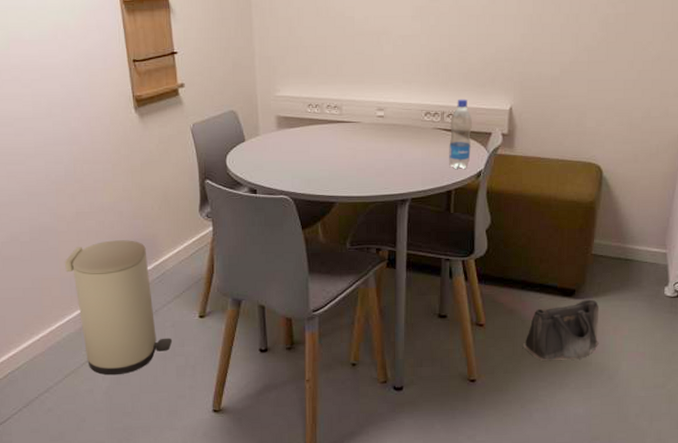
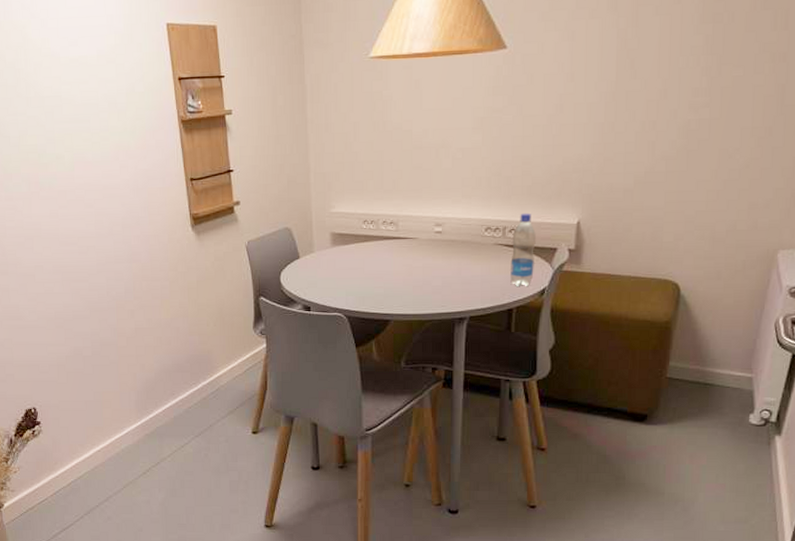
pedal bin: present [64,240,173,376] -> none [123,355,226,487]
saddlebag: present [522,299,600,361] -> none [587,425,674,489]

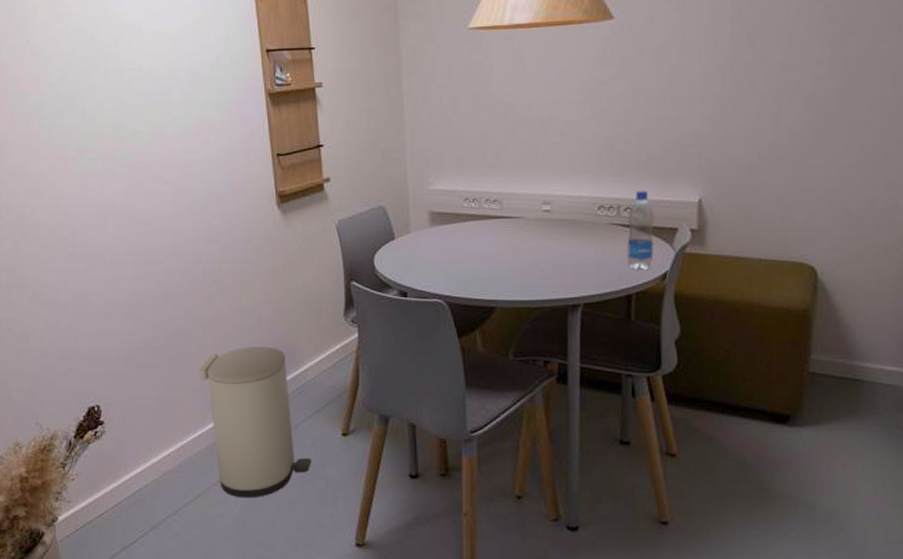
pedal bin: none [123,355,226,487] -> present [198,346,312,498]

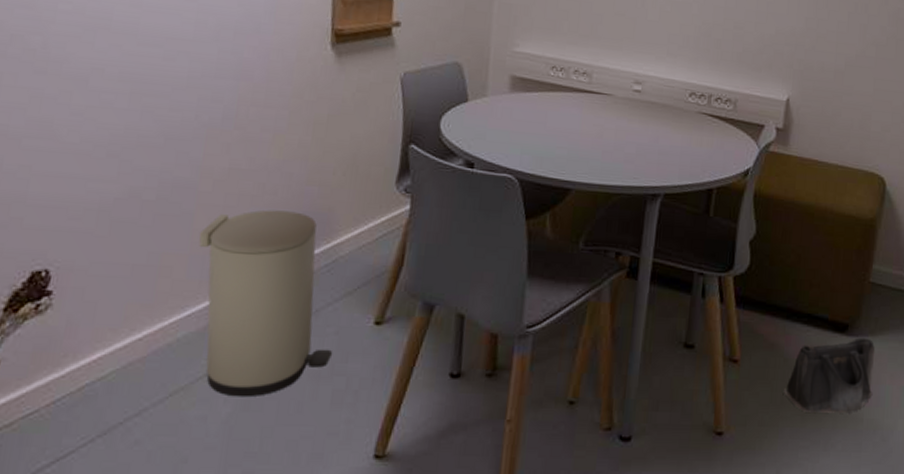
bottle: present [627,190,654,270] -> none [712,81,744,164]
saddlebag: none [725,427,824,502] -> present [783,337,876,414]

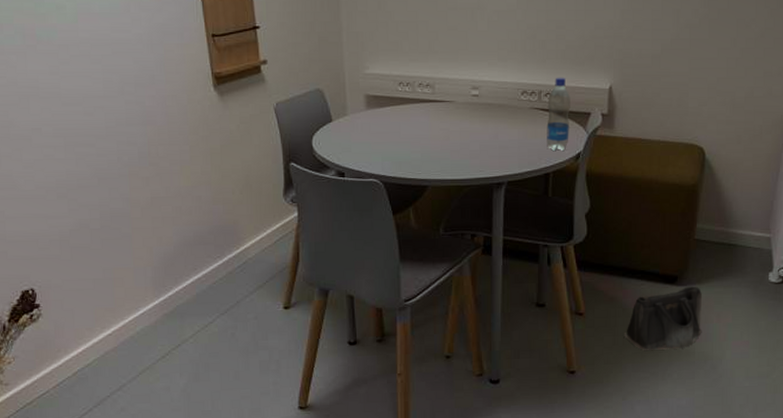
pedal bin: present [198,209,333,397] -> none [138,226,255,372]
bottle: none [712,81,744,164] -> present [547,77,570,151]

